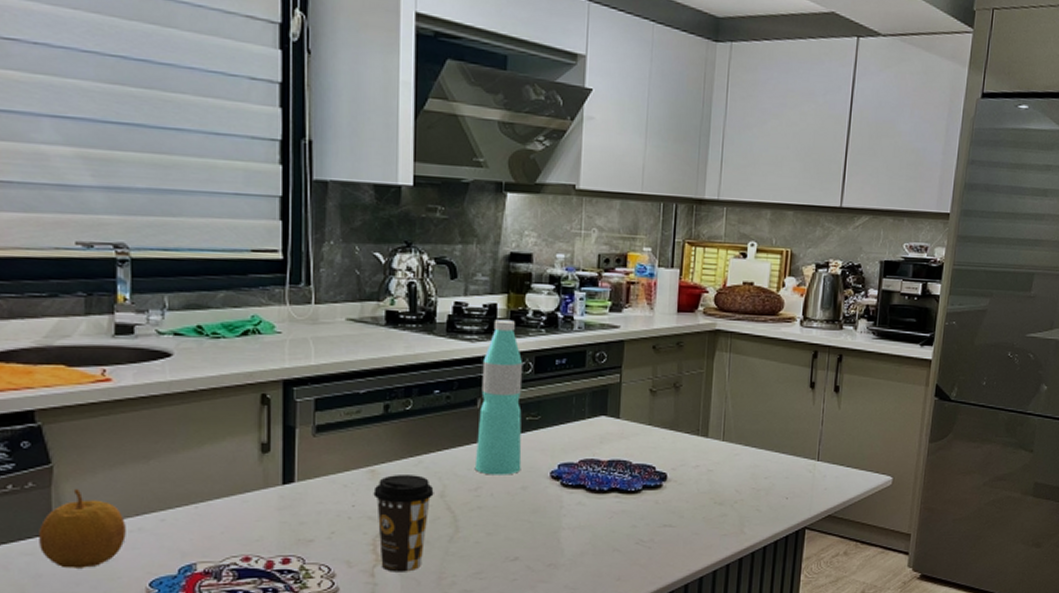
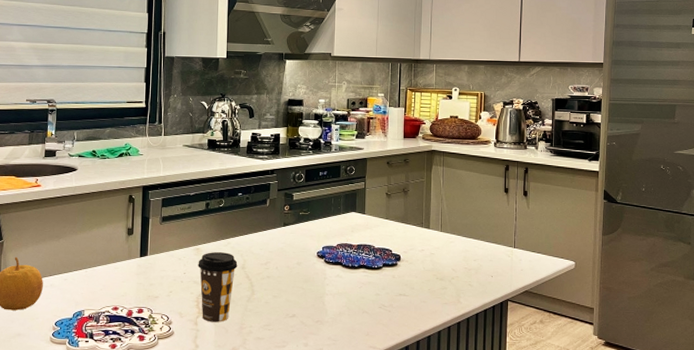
water bottle: present [474,319,523,475] -> none [265,145,298,254]

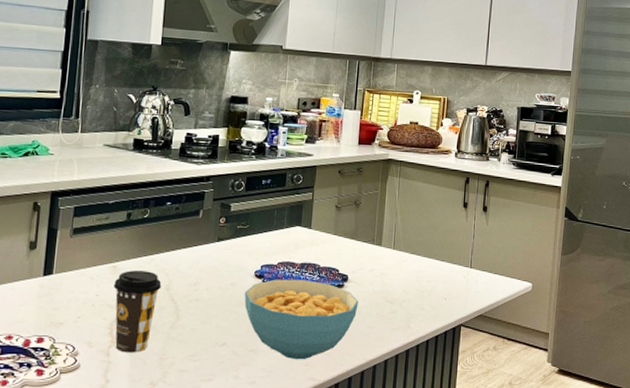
cereal bowl: none [309,259,411,330] -> present [244,279,359,360]

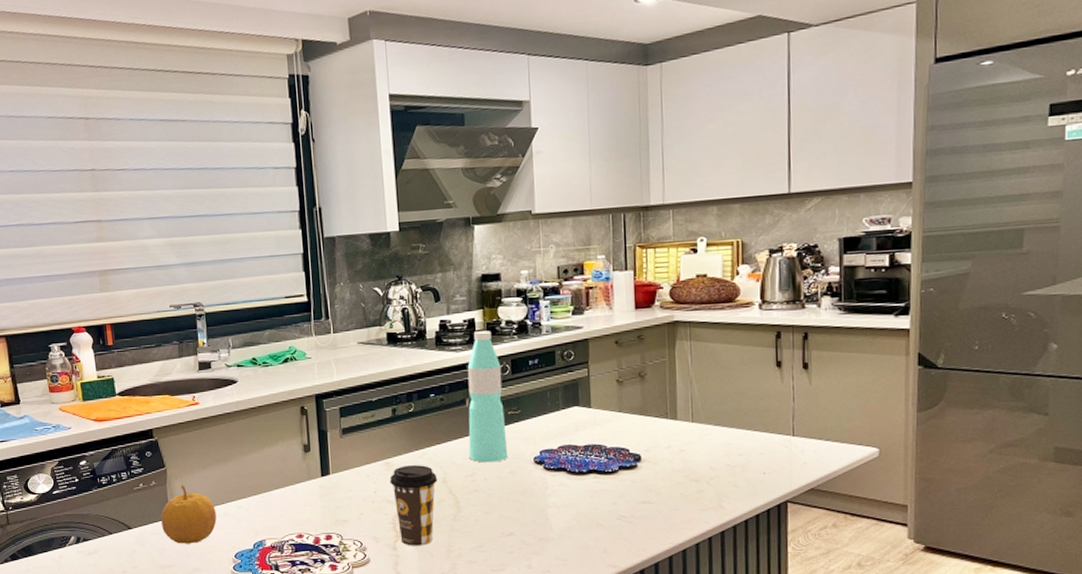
water bottle: none [194,147,237,273] -> present [467,330,508,463]
cereal bowl: present [244,279,359,360] -> none [526,462,657,547]

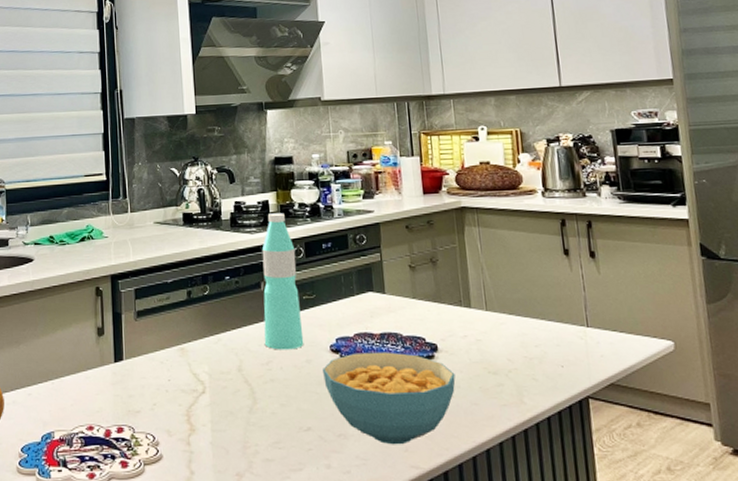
coffee cup: present [389,465,438,546] -> none [184,351,233,441]
cereal bowl: none [526,462,657,547] -> present [323,352,456,445]

